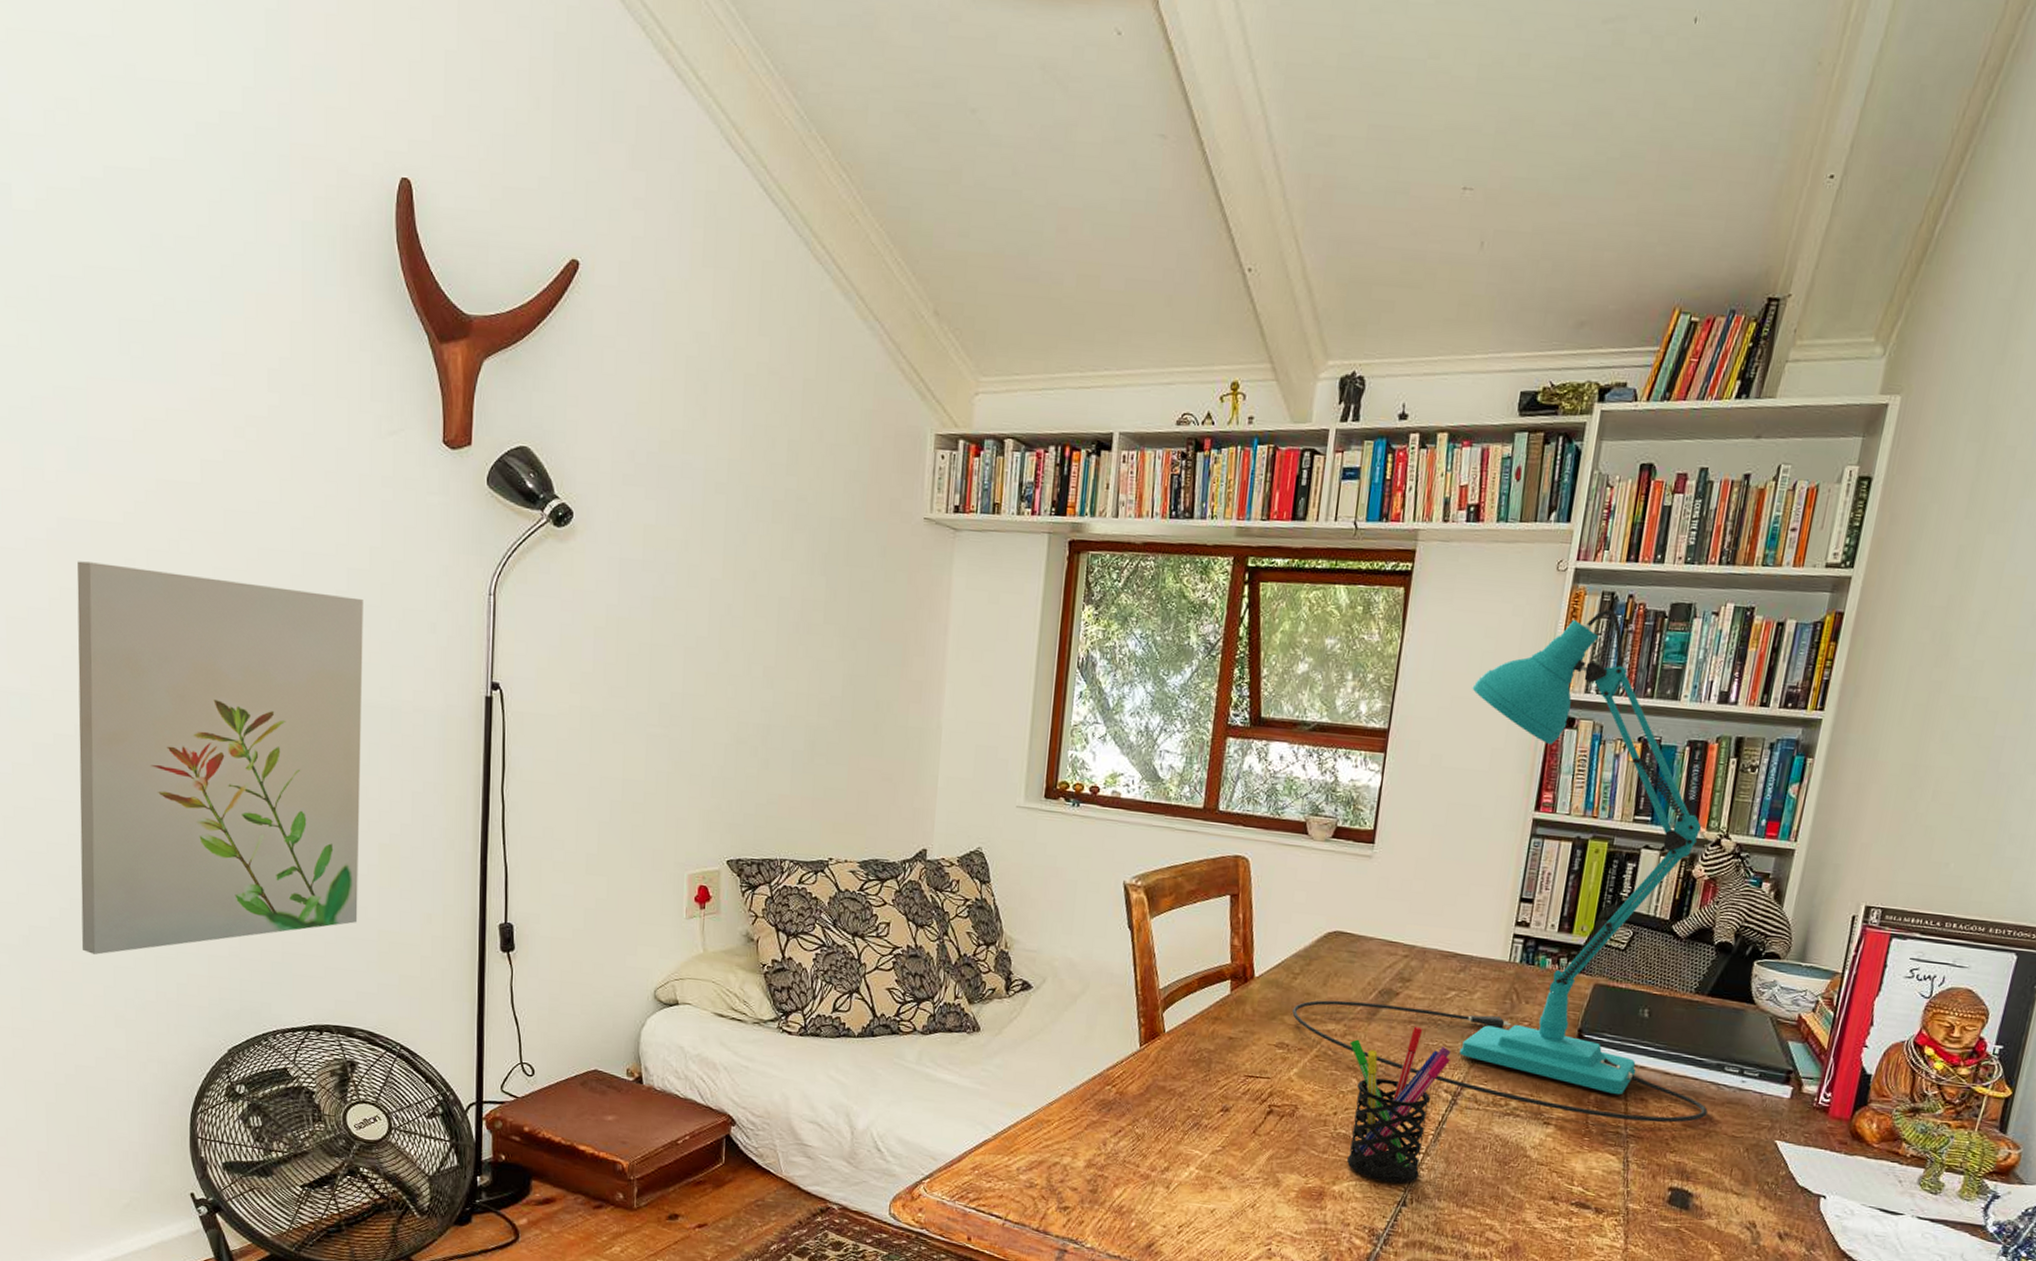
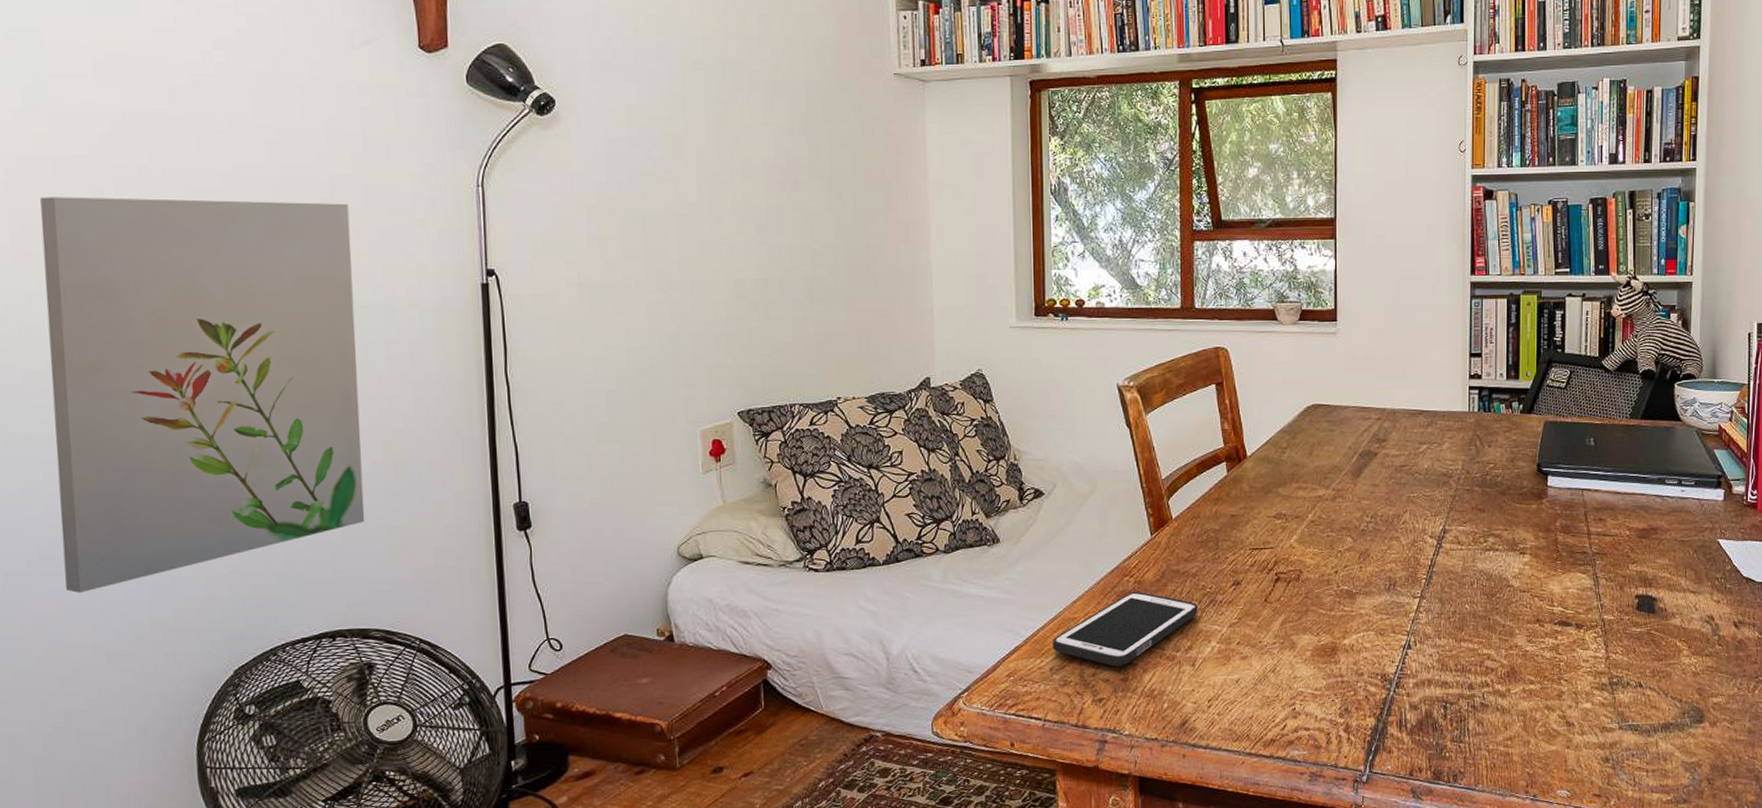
cell phone: none [1022,1102,1181,1177] -> present [1052,591,1198,667]
desk lamp: present [1292,609,1708,1123] -> none [1285,94,1657,541]
pen holder: present [1347,1026,1451,1184] -> none [1340,481,1431,630]

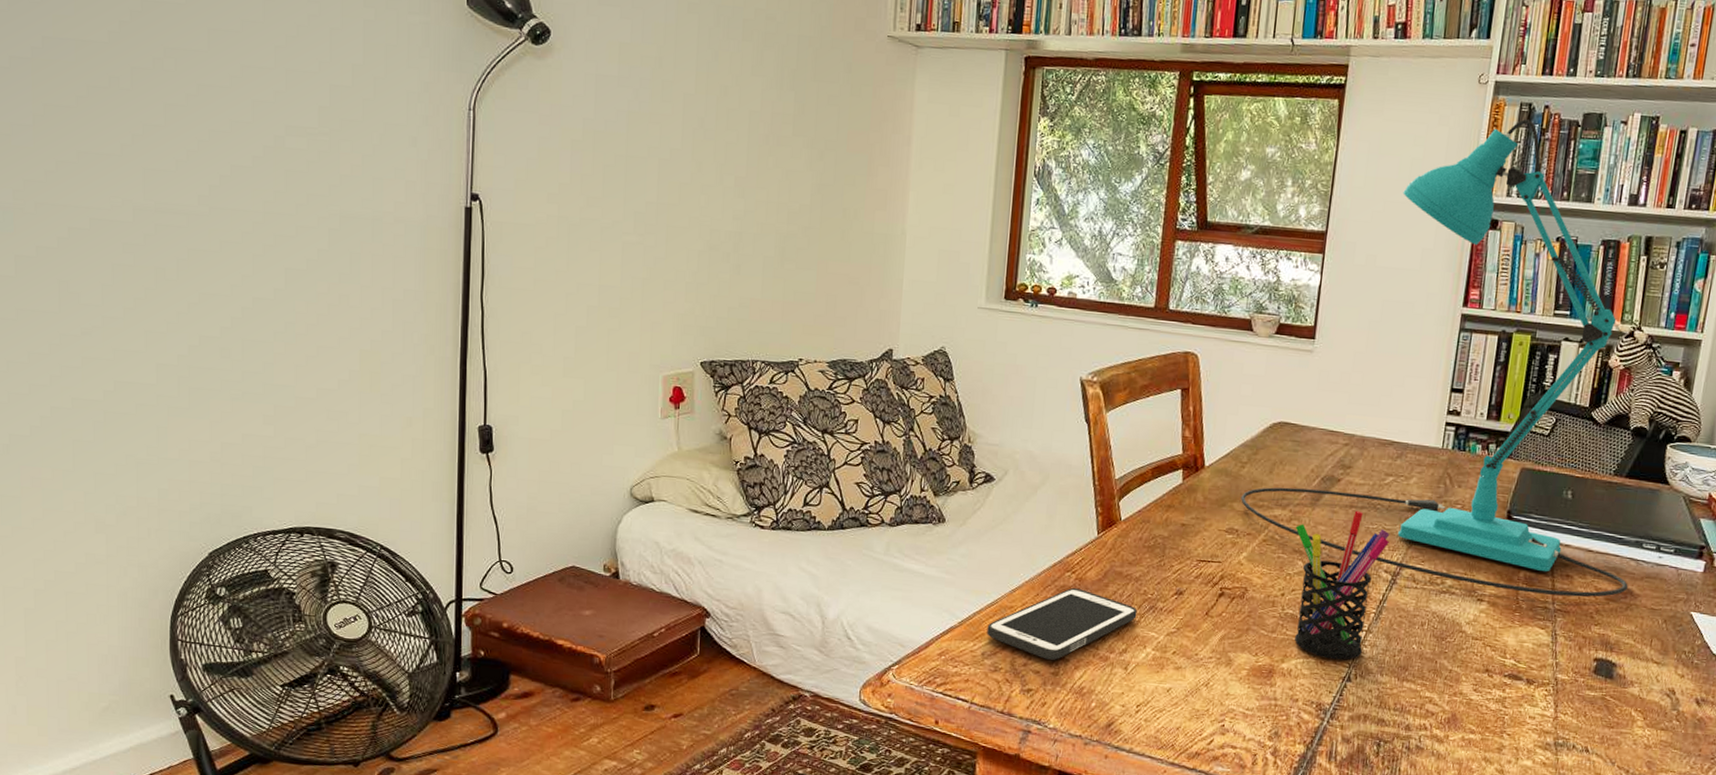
wall art: present [40,197,365,593] -> none [61,79,346,462]
desk lamp: none [1285,94,1657,541] -> present [1241,119,1628,598]
pen holder: none [1340,481,1431,630] -> present [1295,510,1390,660]

